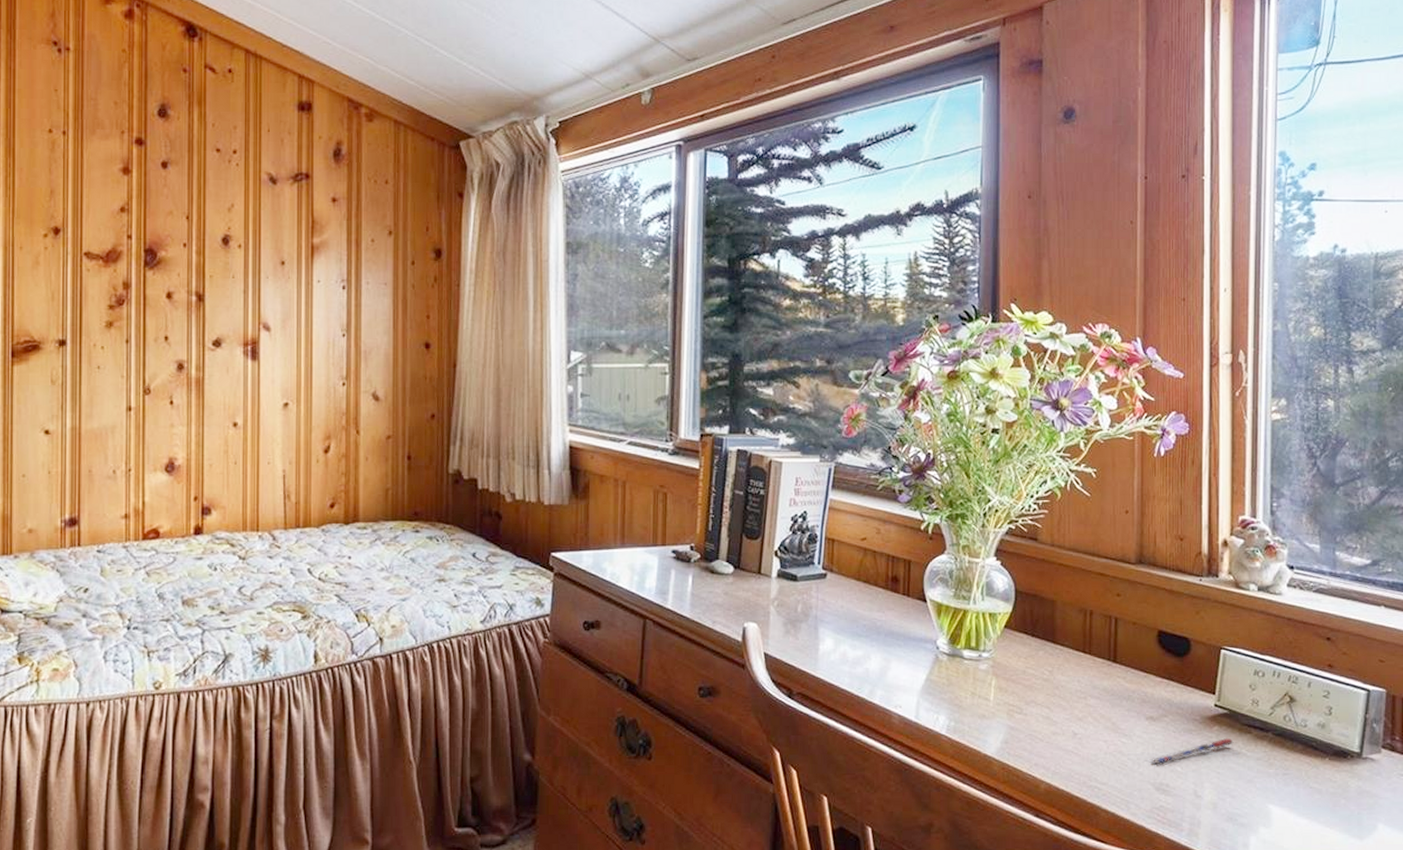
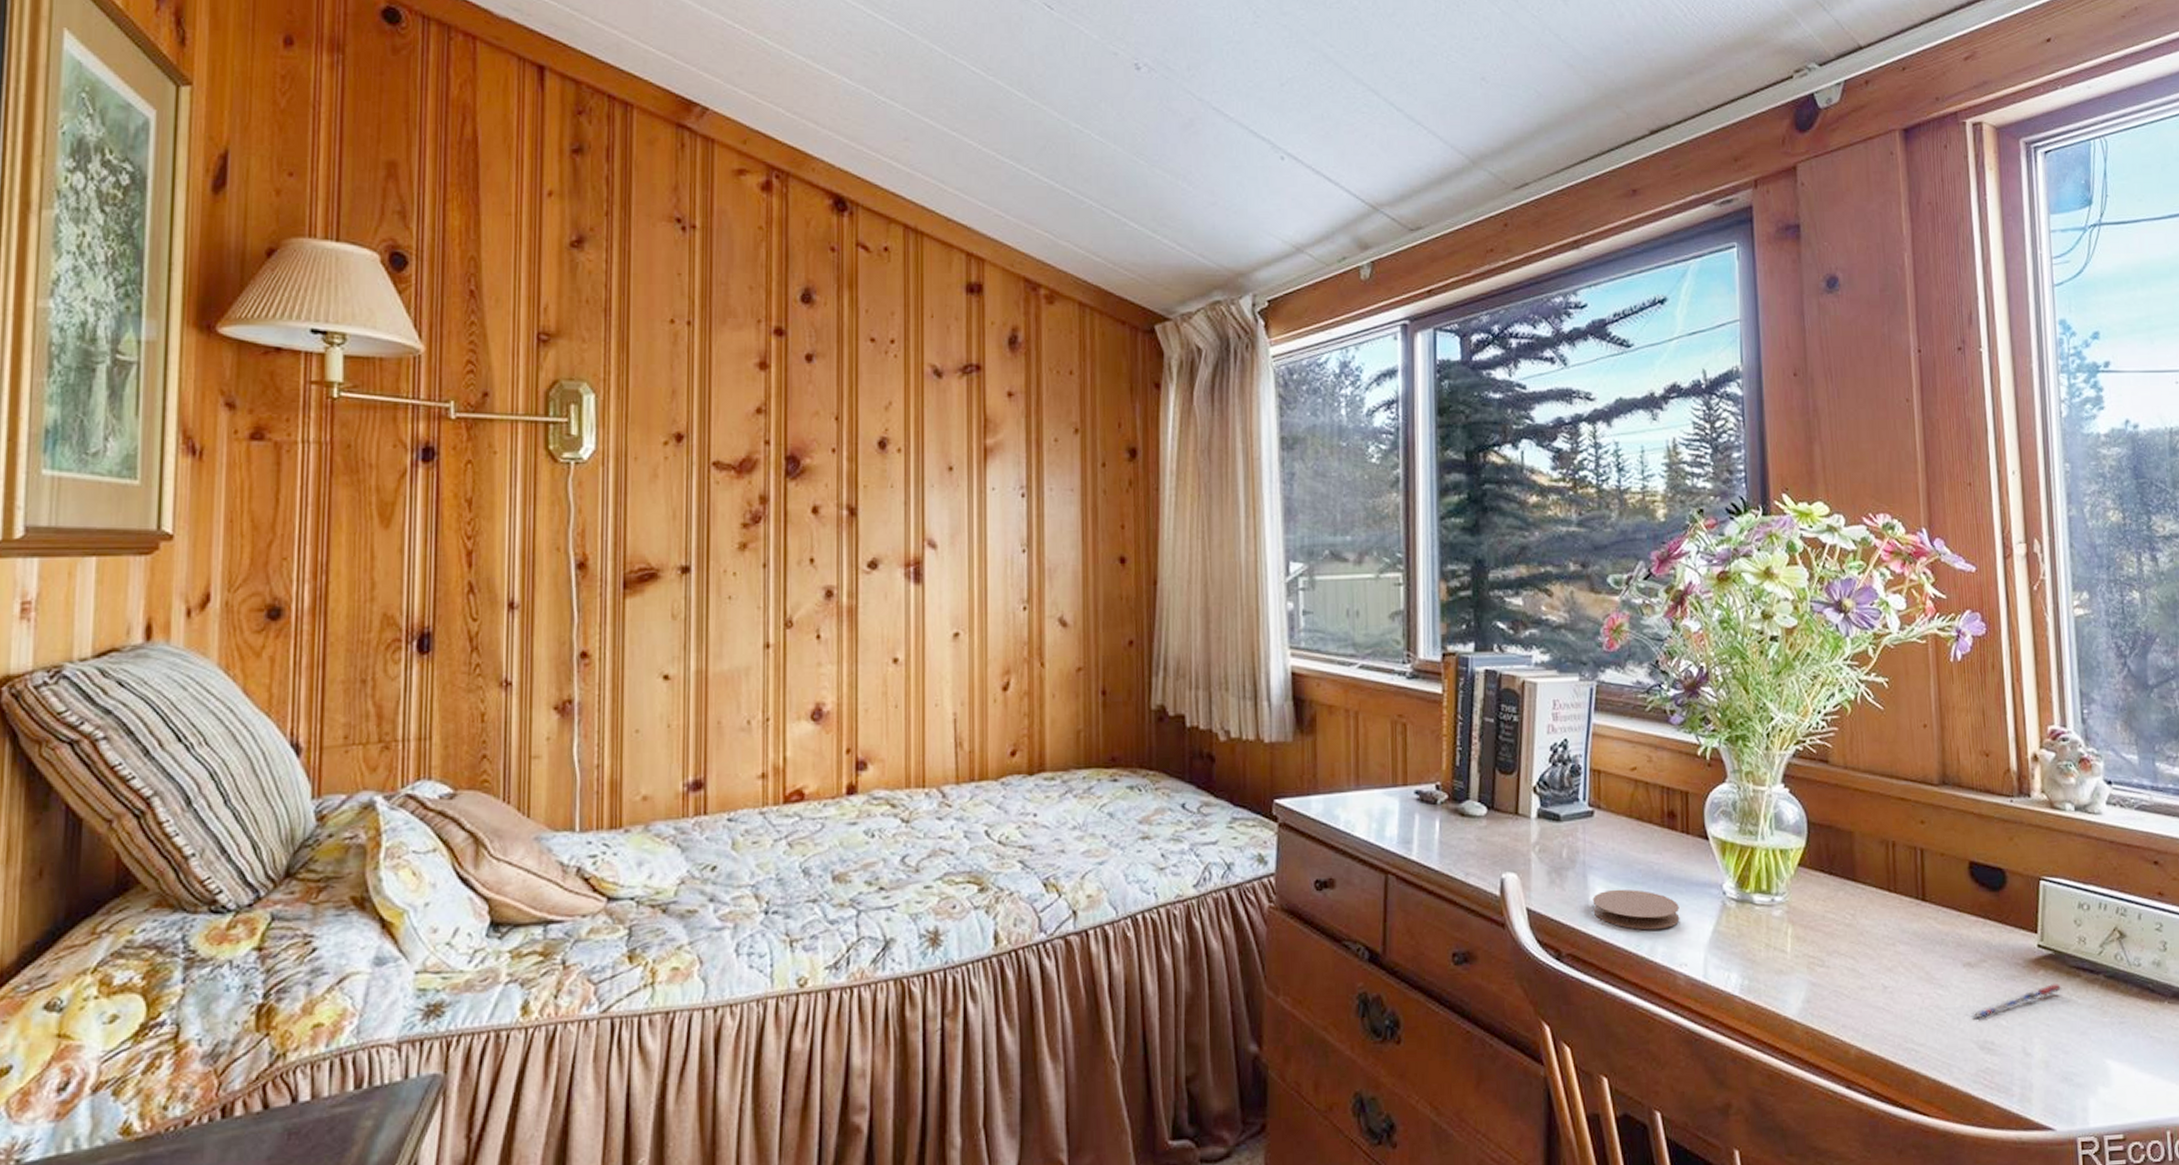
coaster: none [822,640,897,676] -> present [1592,889,1680,930]

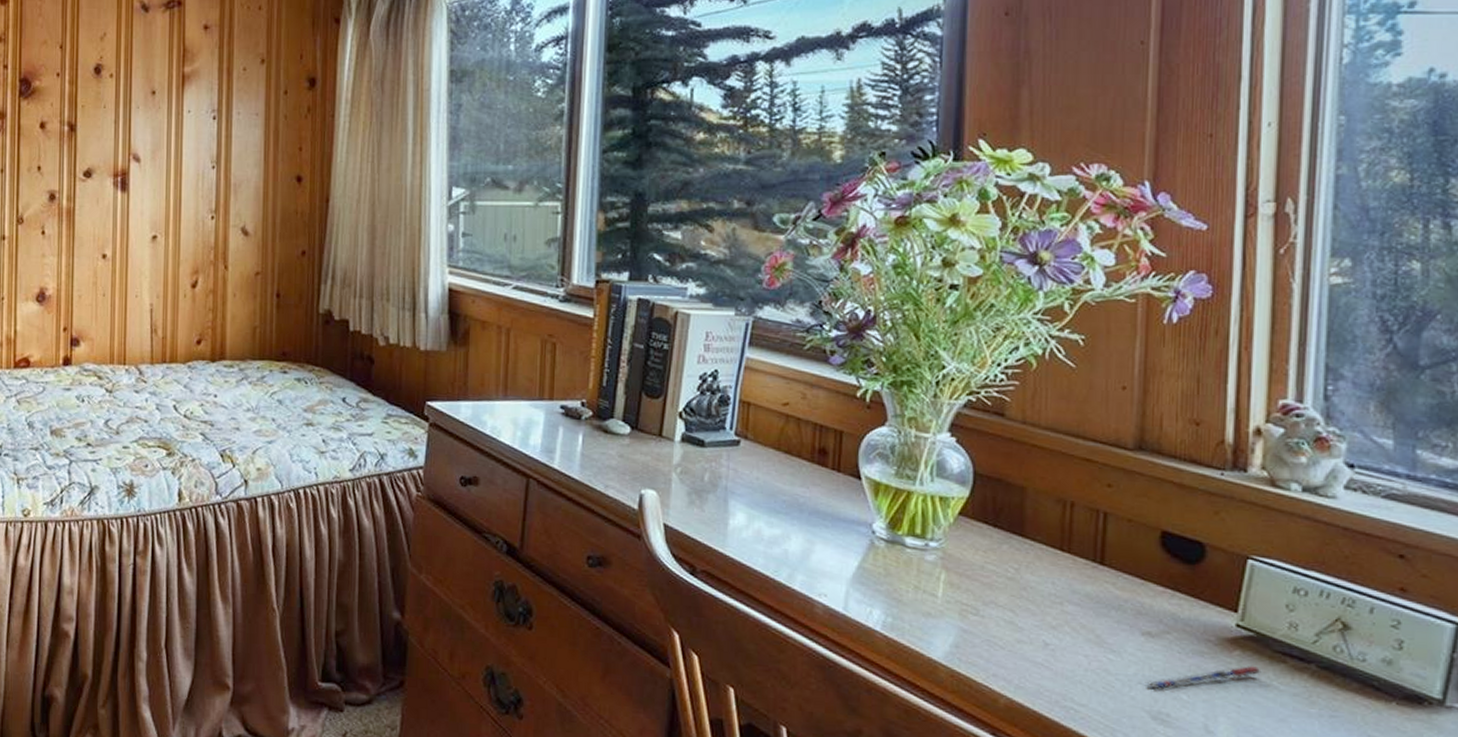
coaster: present [1592,889,1680,930] -> none [732,516,823,559]

